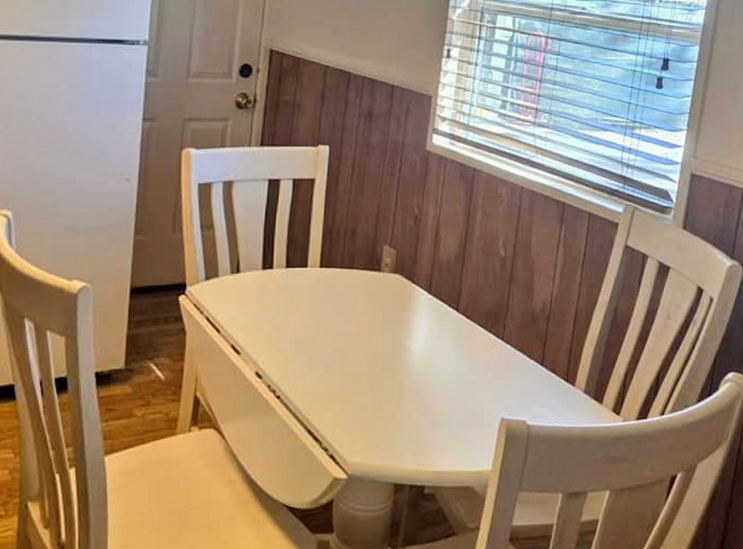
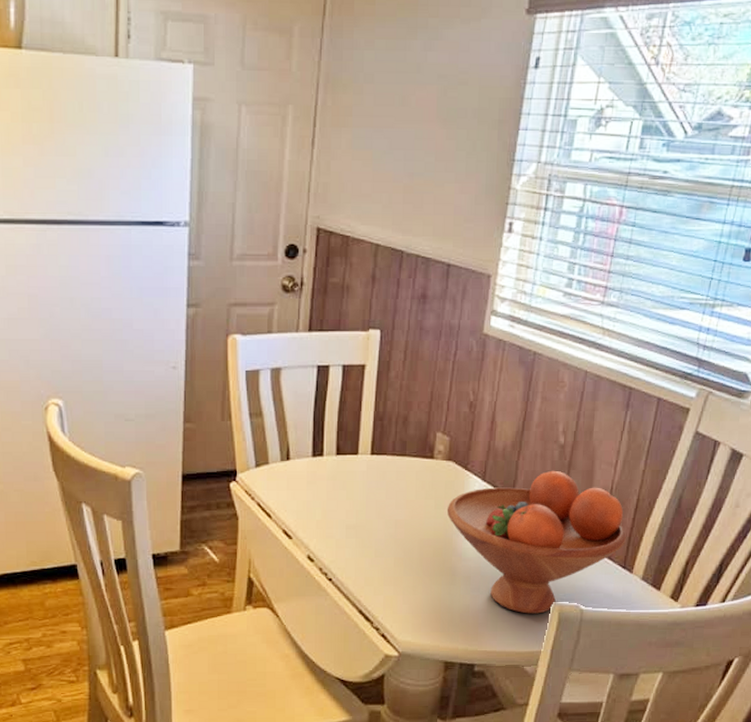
fruit bowl: none [394,283,568,431] -> present [446,470,627,614]

